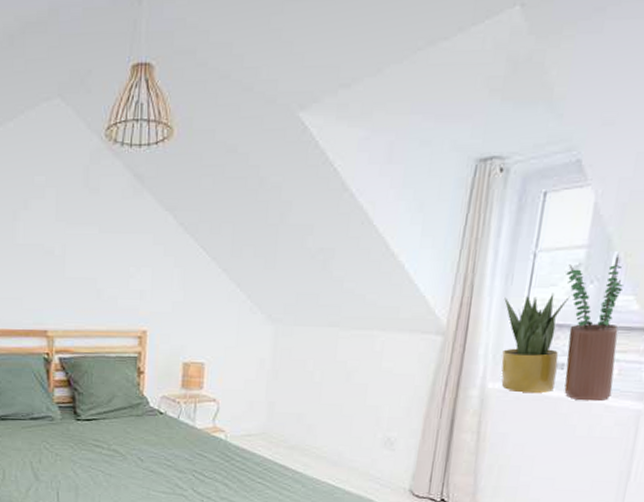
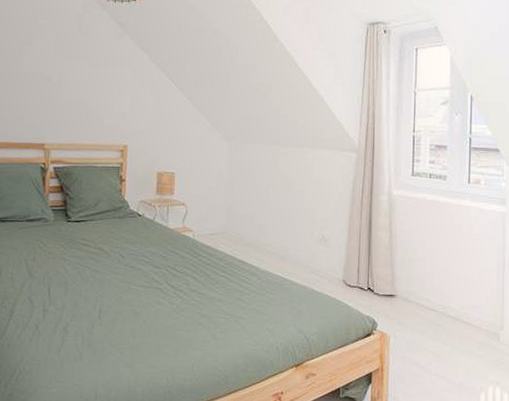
planter: present [500,292,570,393] -> none [398,121,443,199]
vase: present [564,258,623,402] -> none [438,97,482,206]

